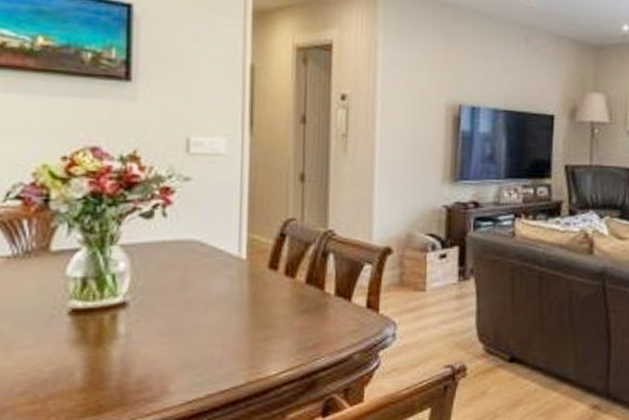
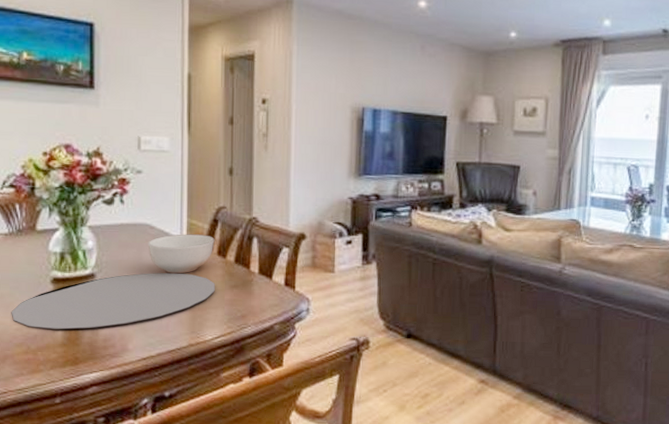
placemat: none [13,297,281,373] -> present [11,272,215,330]
bowl: none [196,251,281,299] -> present [148,234,215,274]

